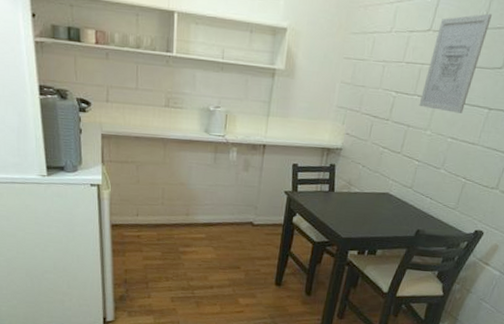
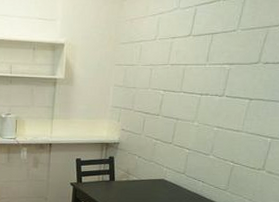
wall art: present [419,13,493,113] -> none [185,17,246,105]

